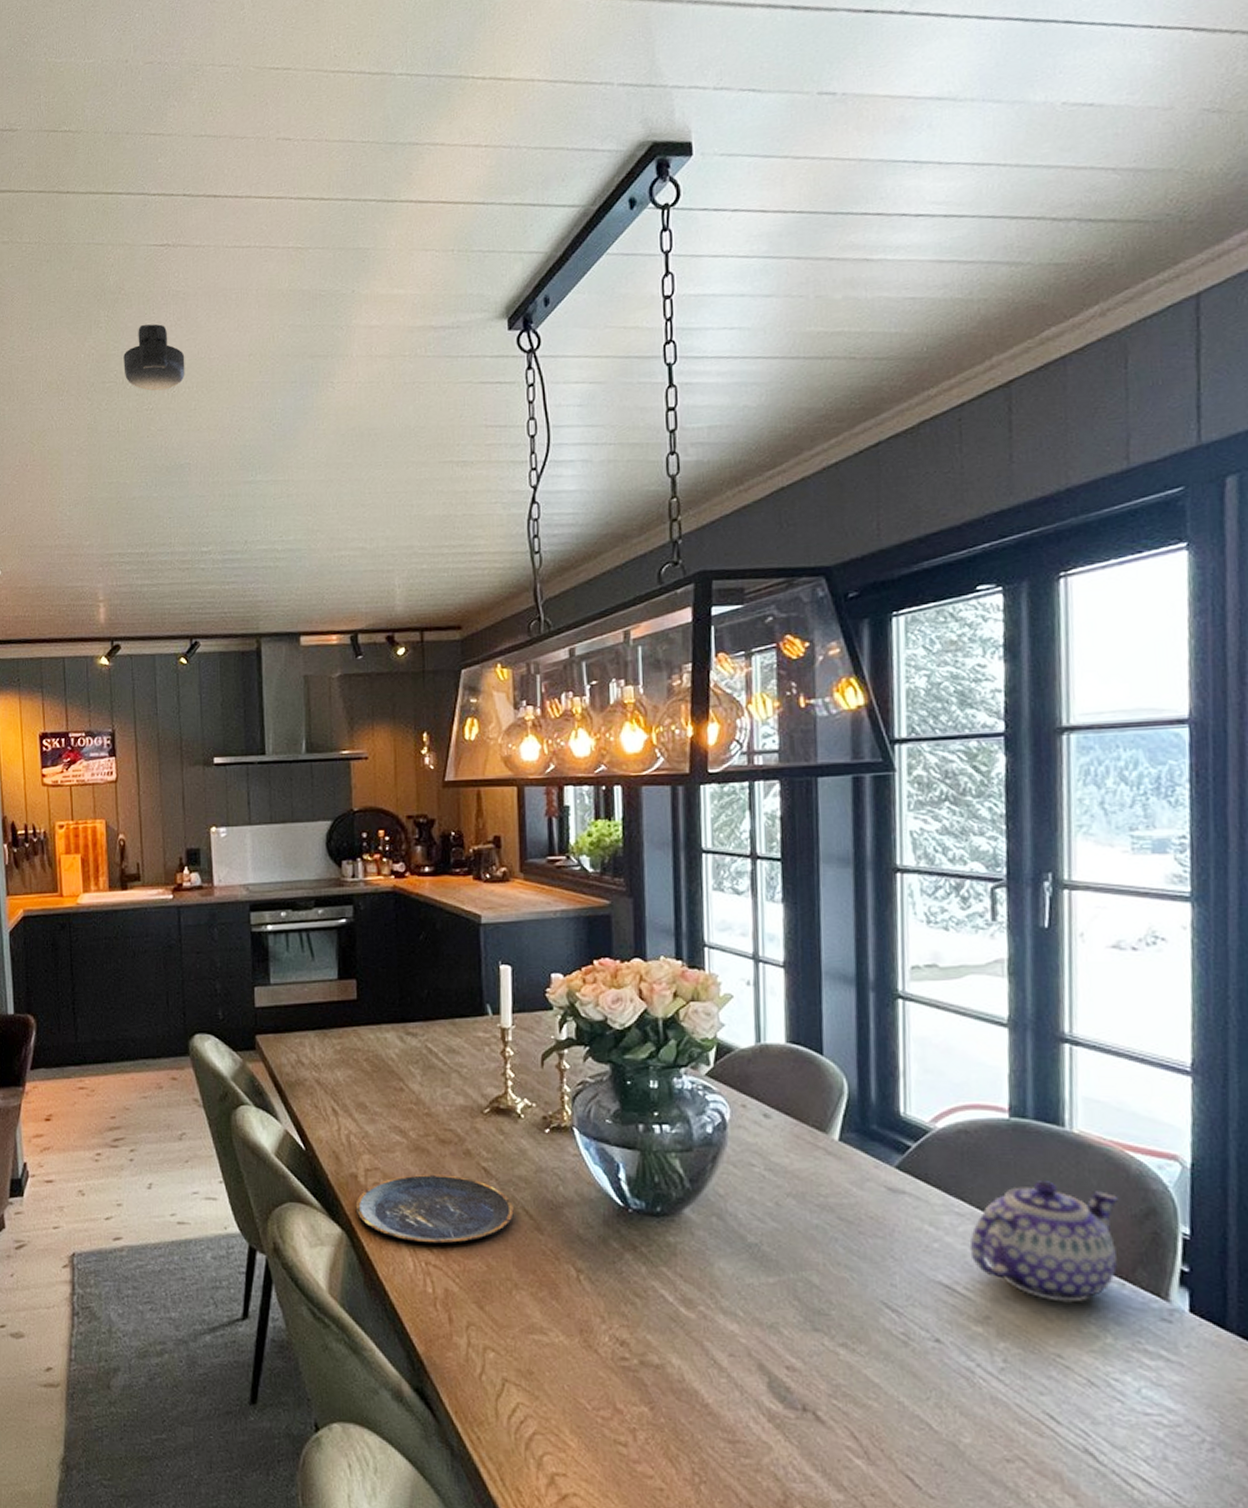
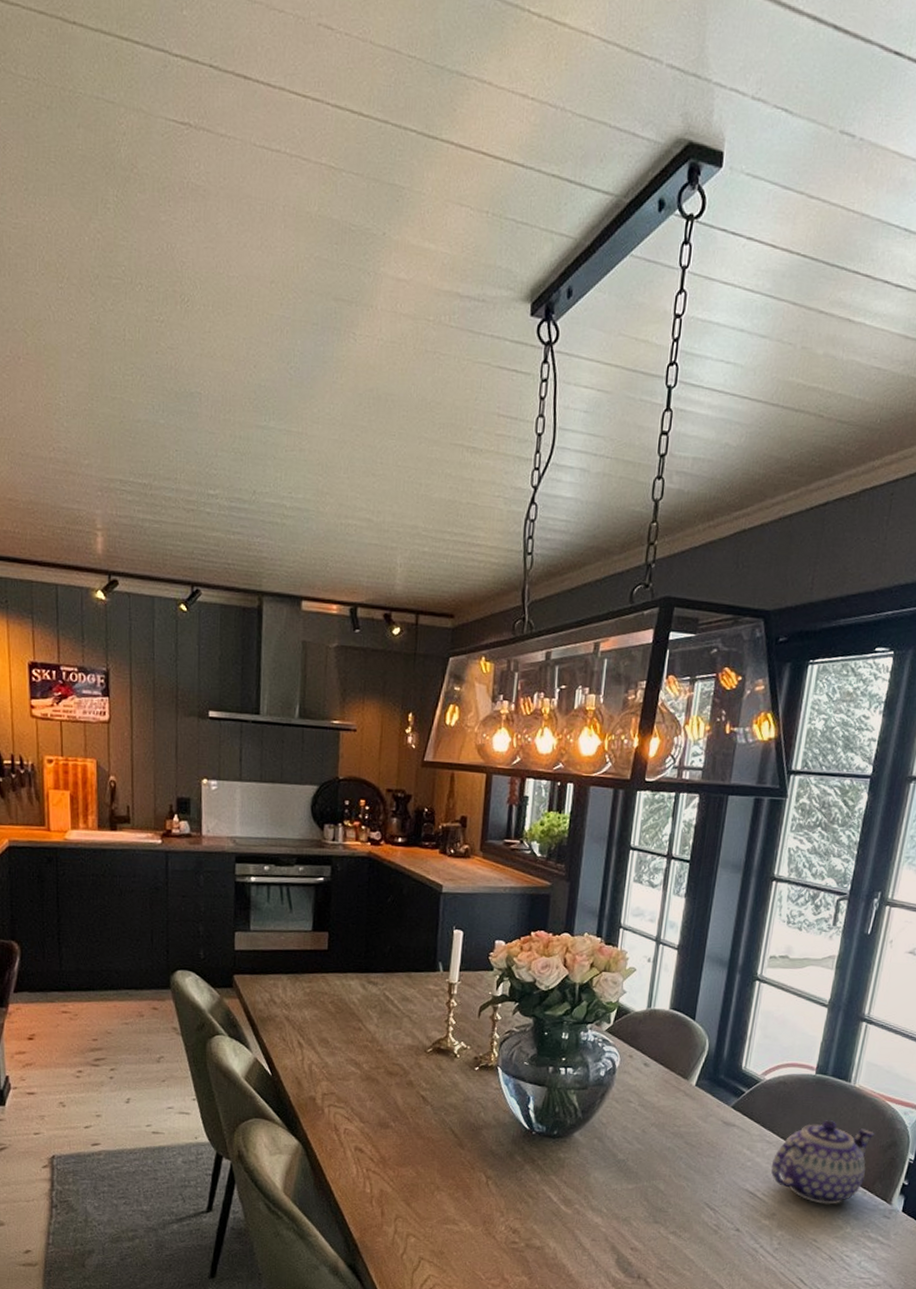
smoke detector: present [123,324,185,391] -> none [133,216,202,302]
plate: present [355,1174,514,1244] -> none [311,1099,443,1155]

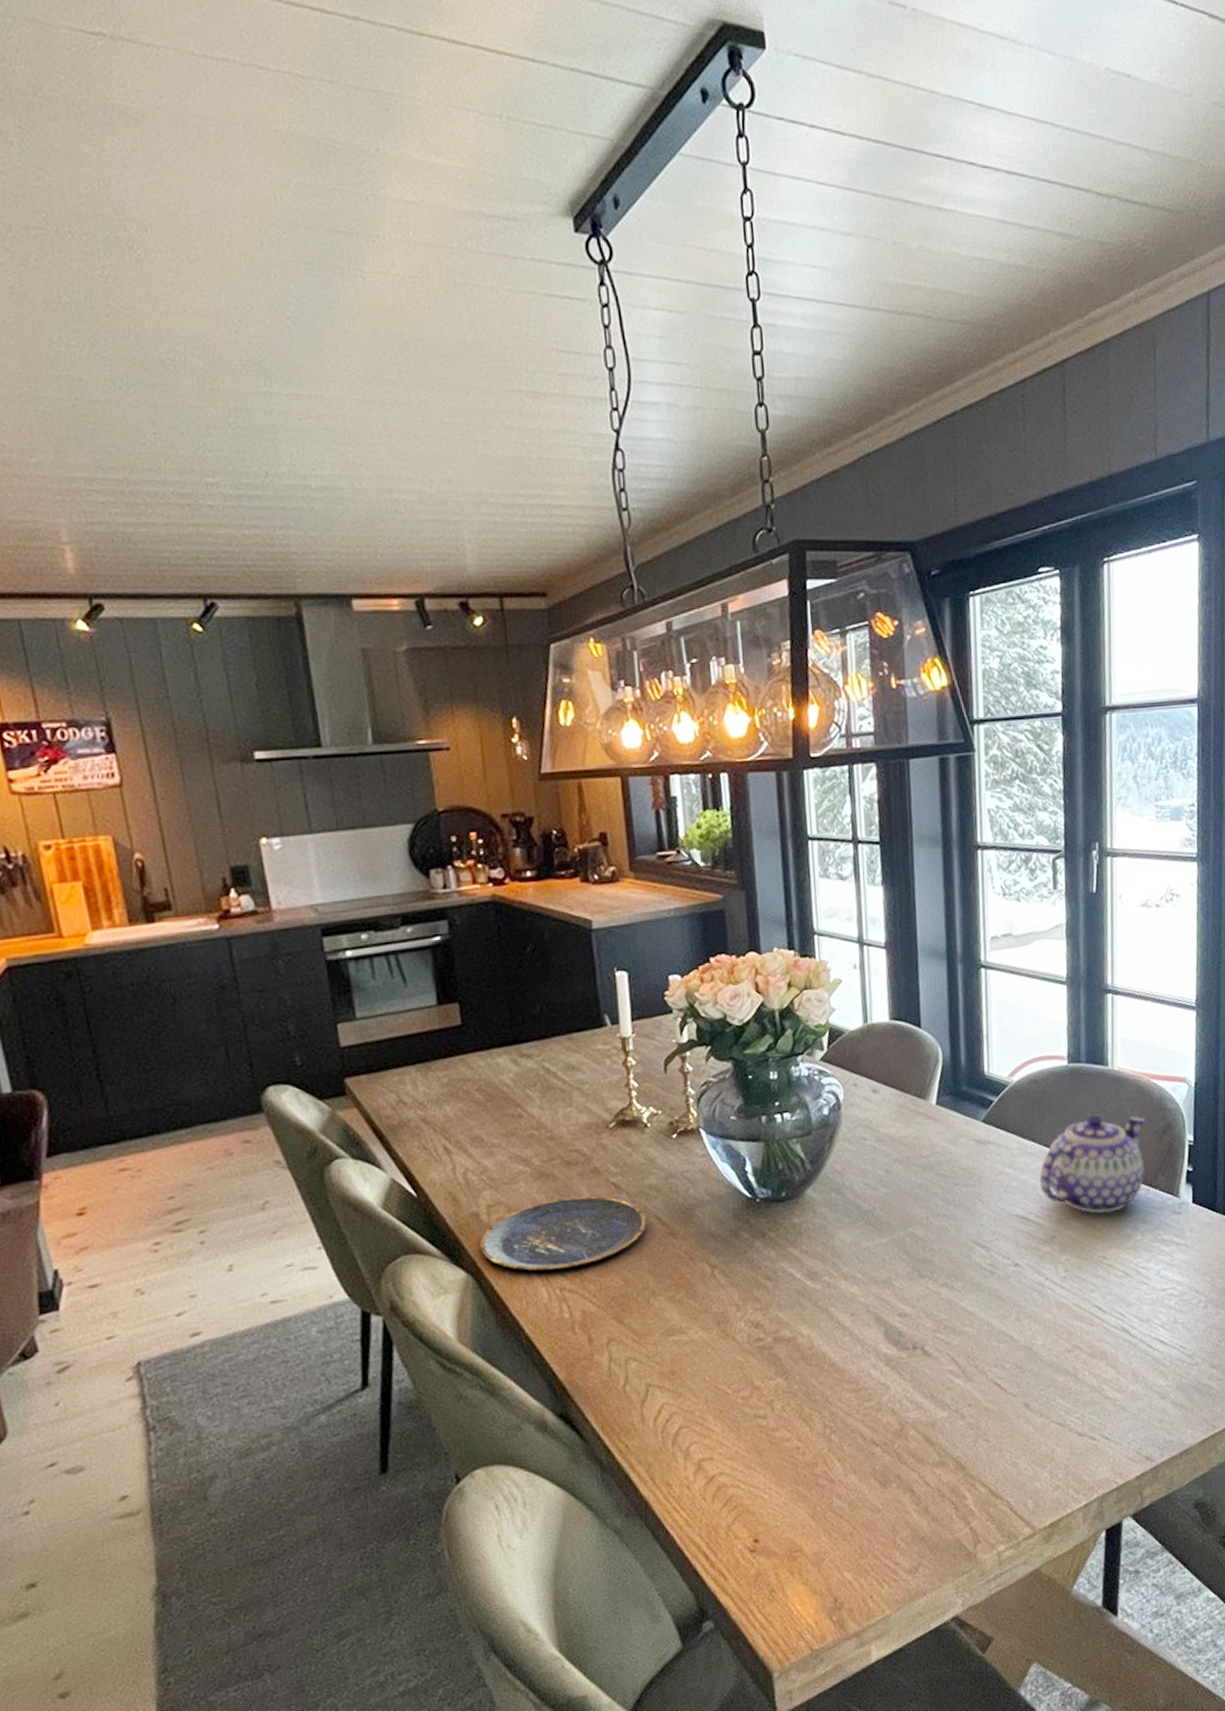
plate: none [311,1099,443,1155] -> present [479,1196,647,1272]

